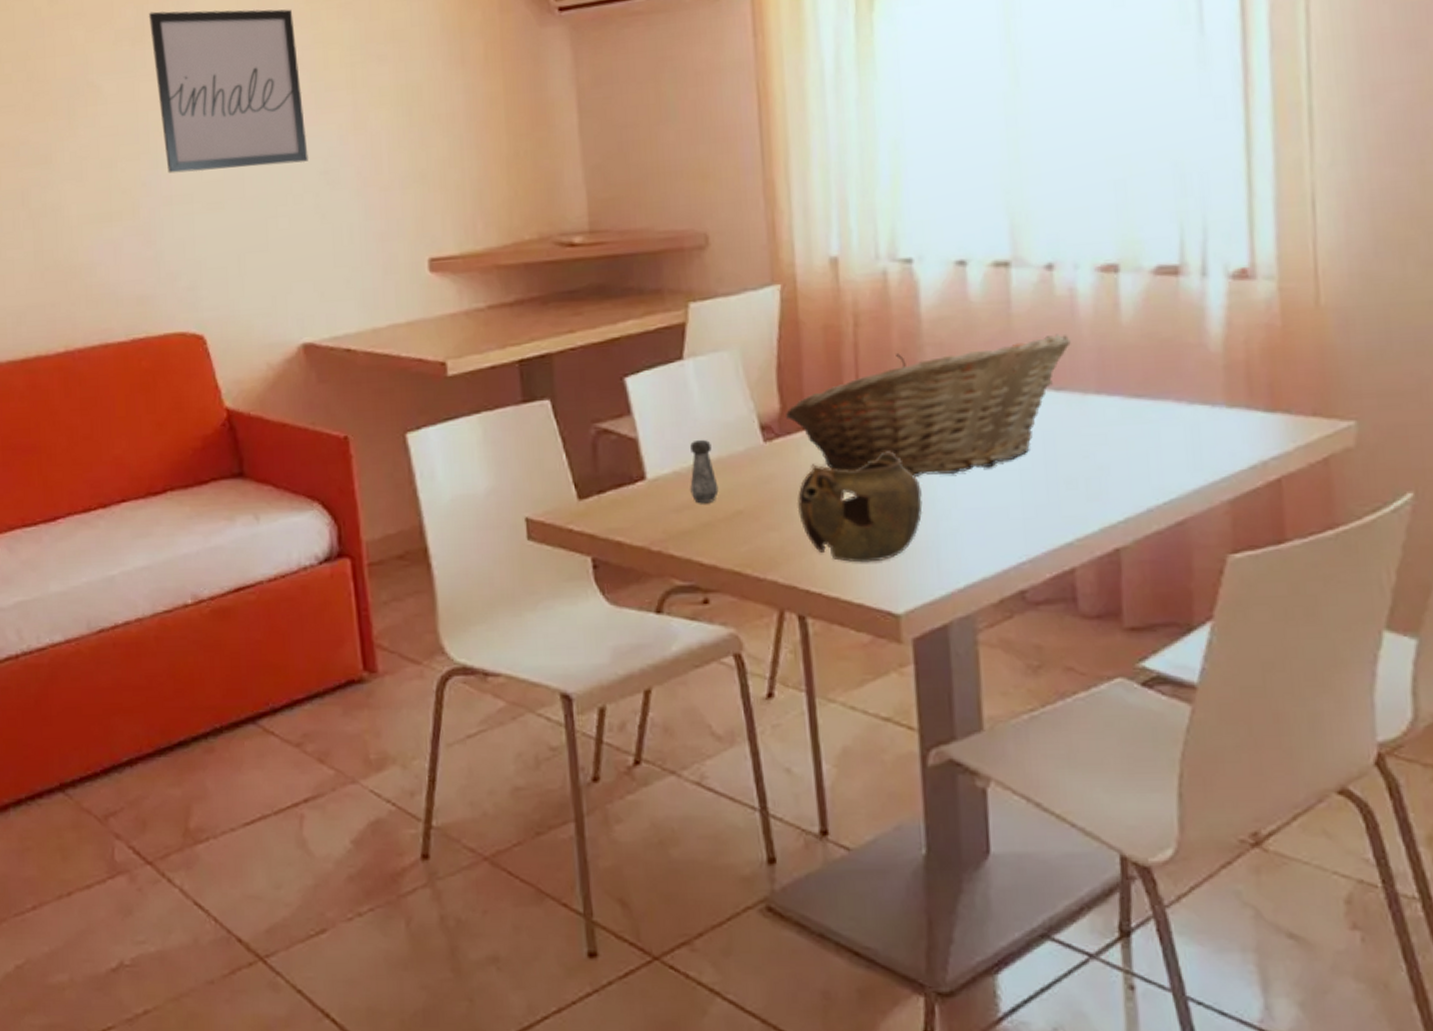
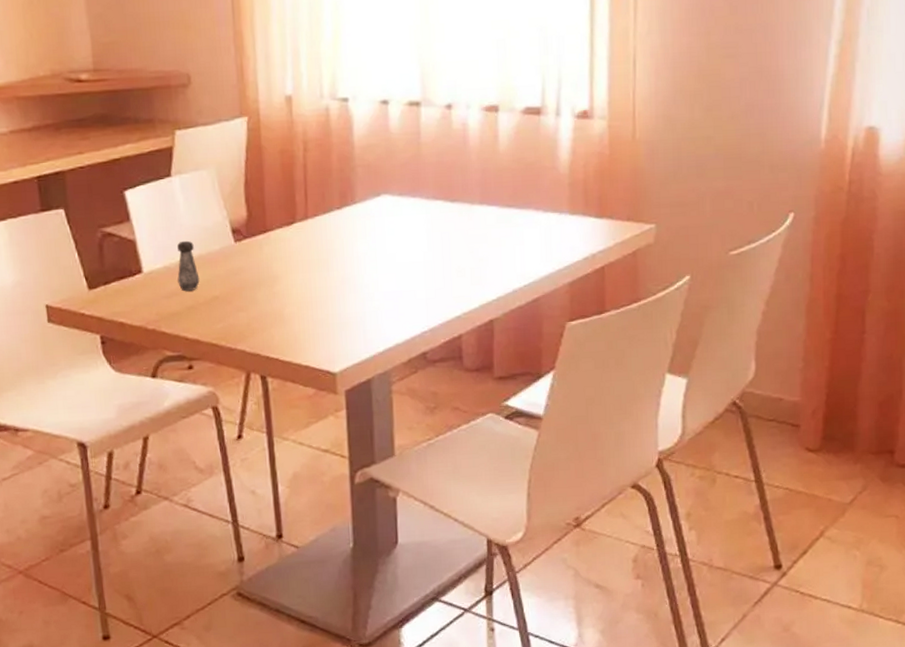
fruit basket: present [786,334,1071,477] -> none [251,158,463,268]
teapot: present [797,451,923,563] -> none [260,248,354,335]

